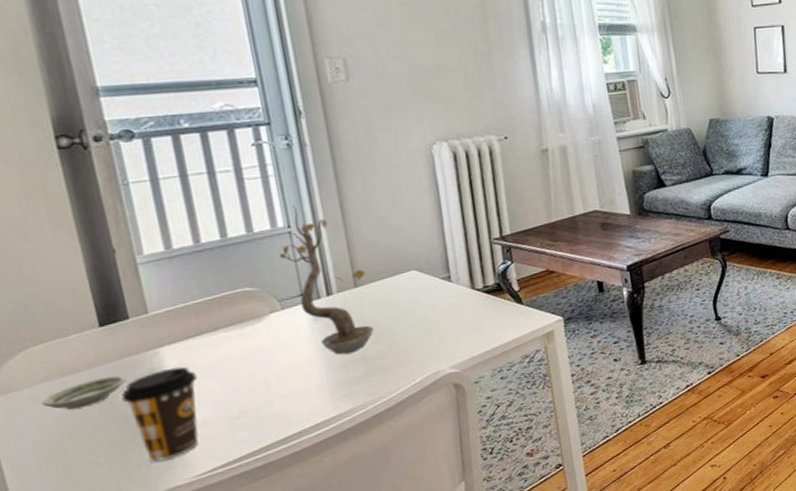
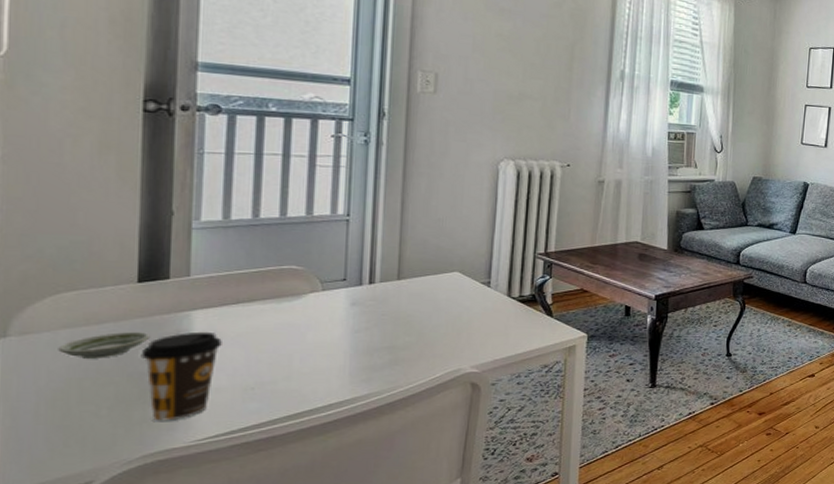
plant: present [279,205,374,356] -> none [332,196,411,342]

